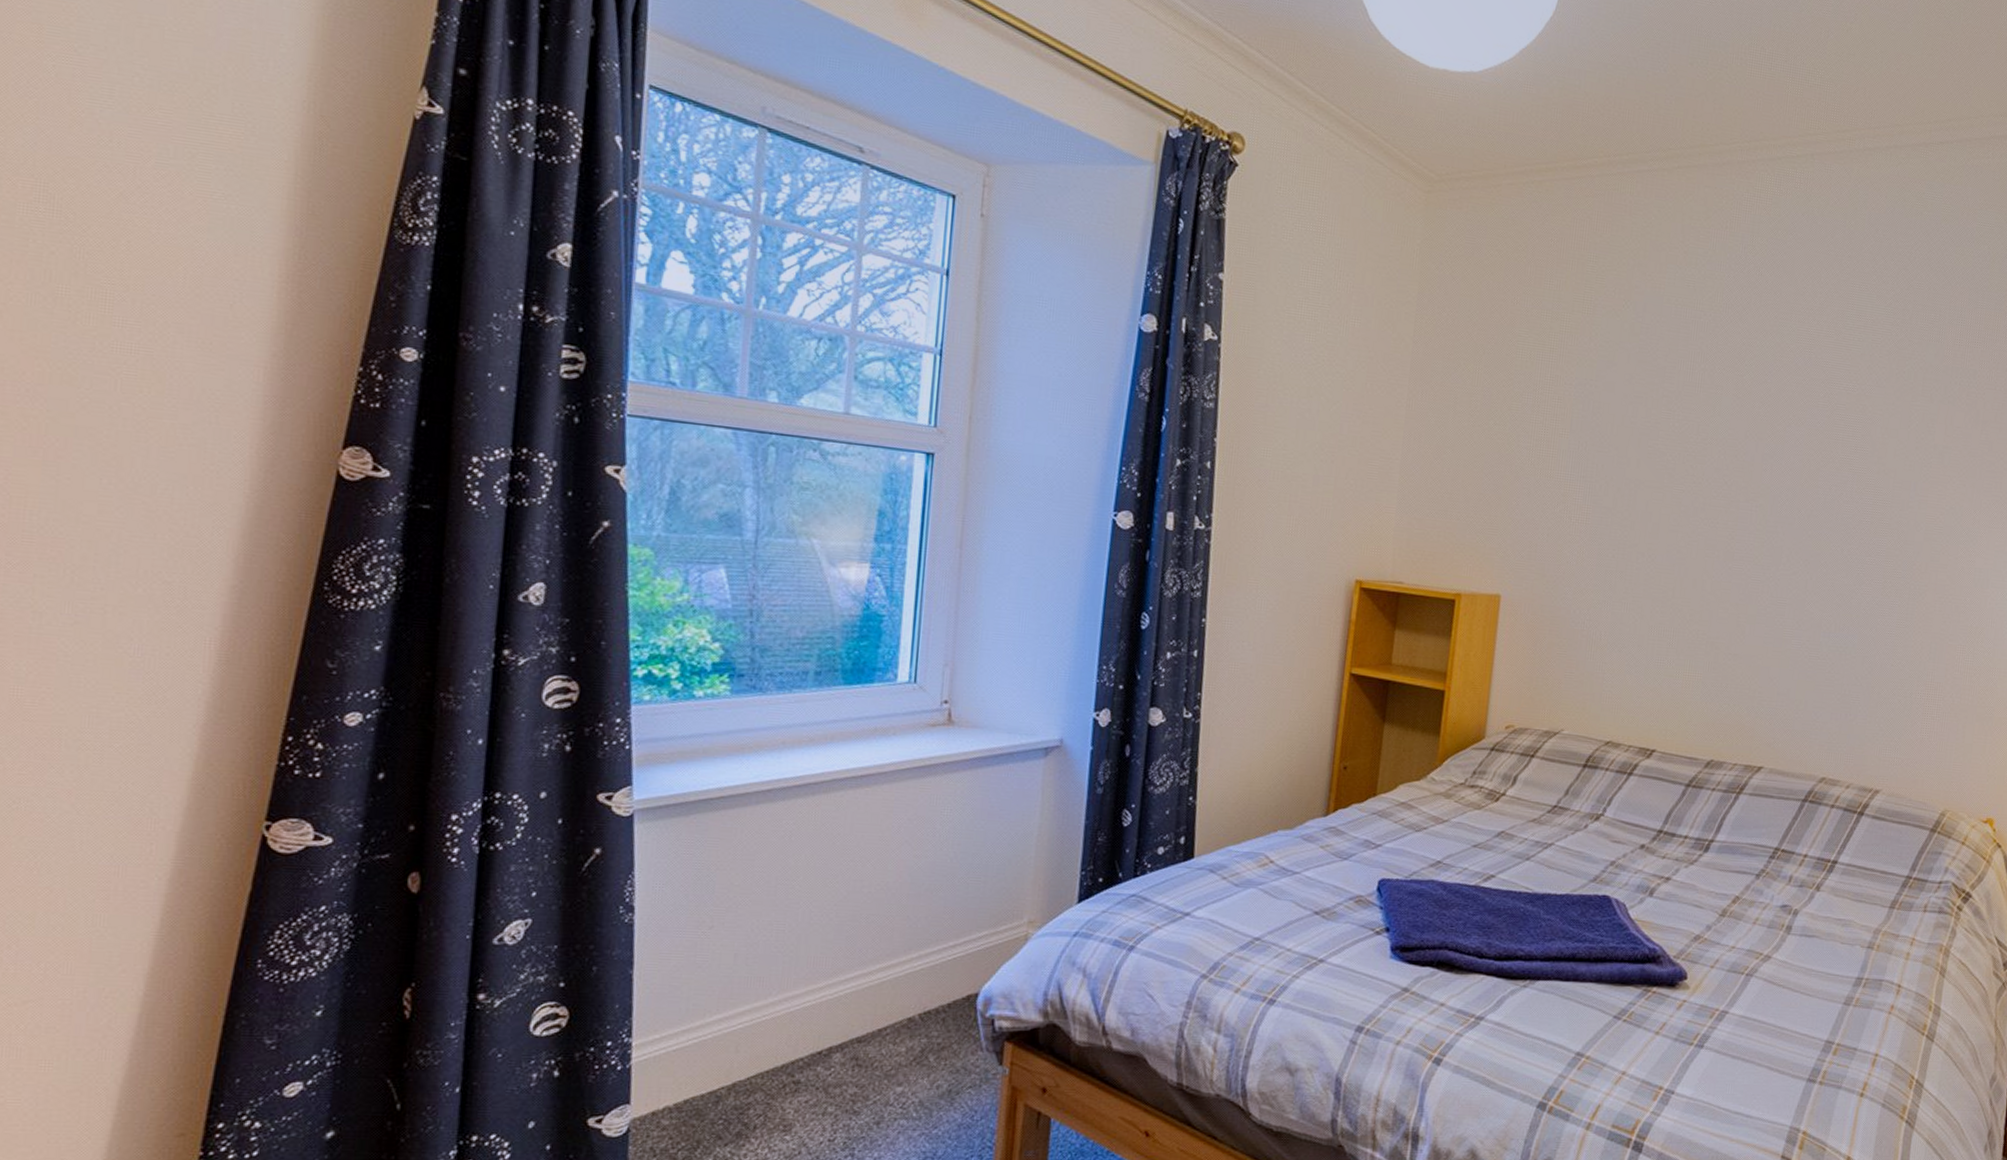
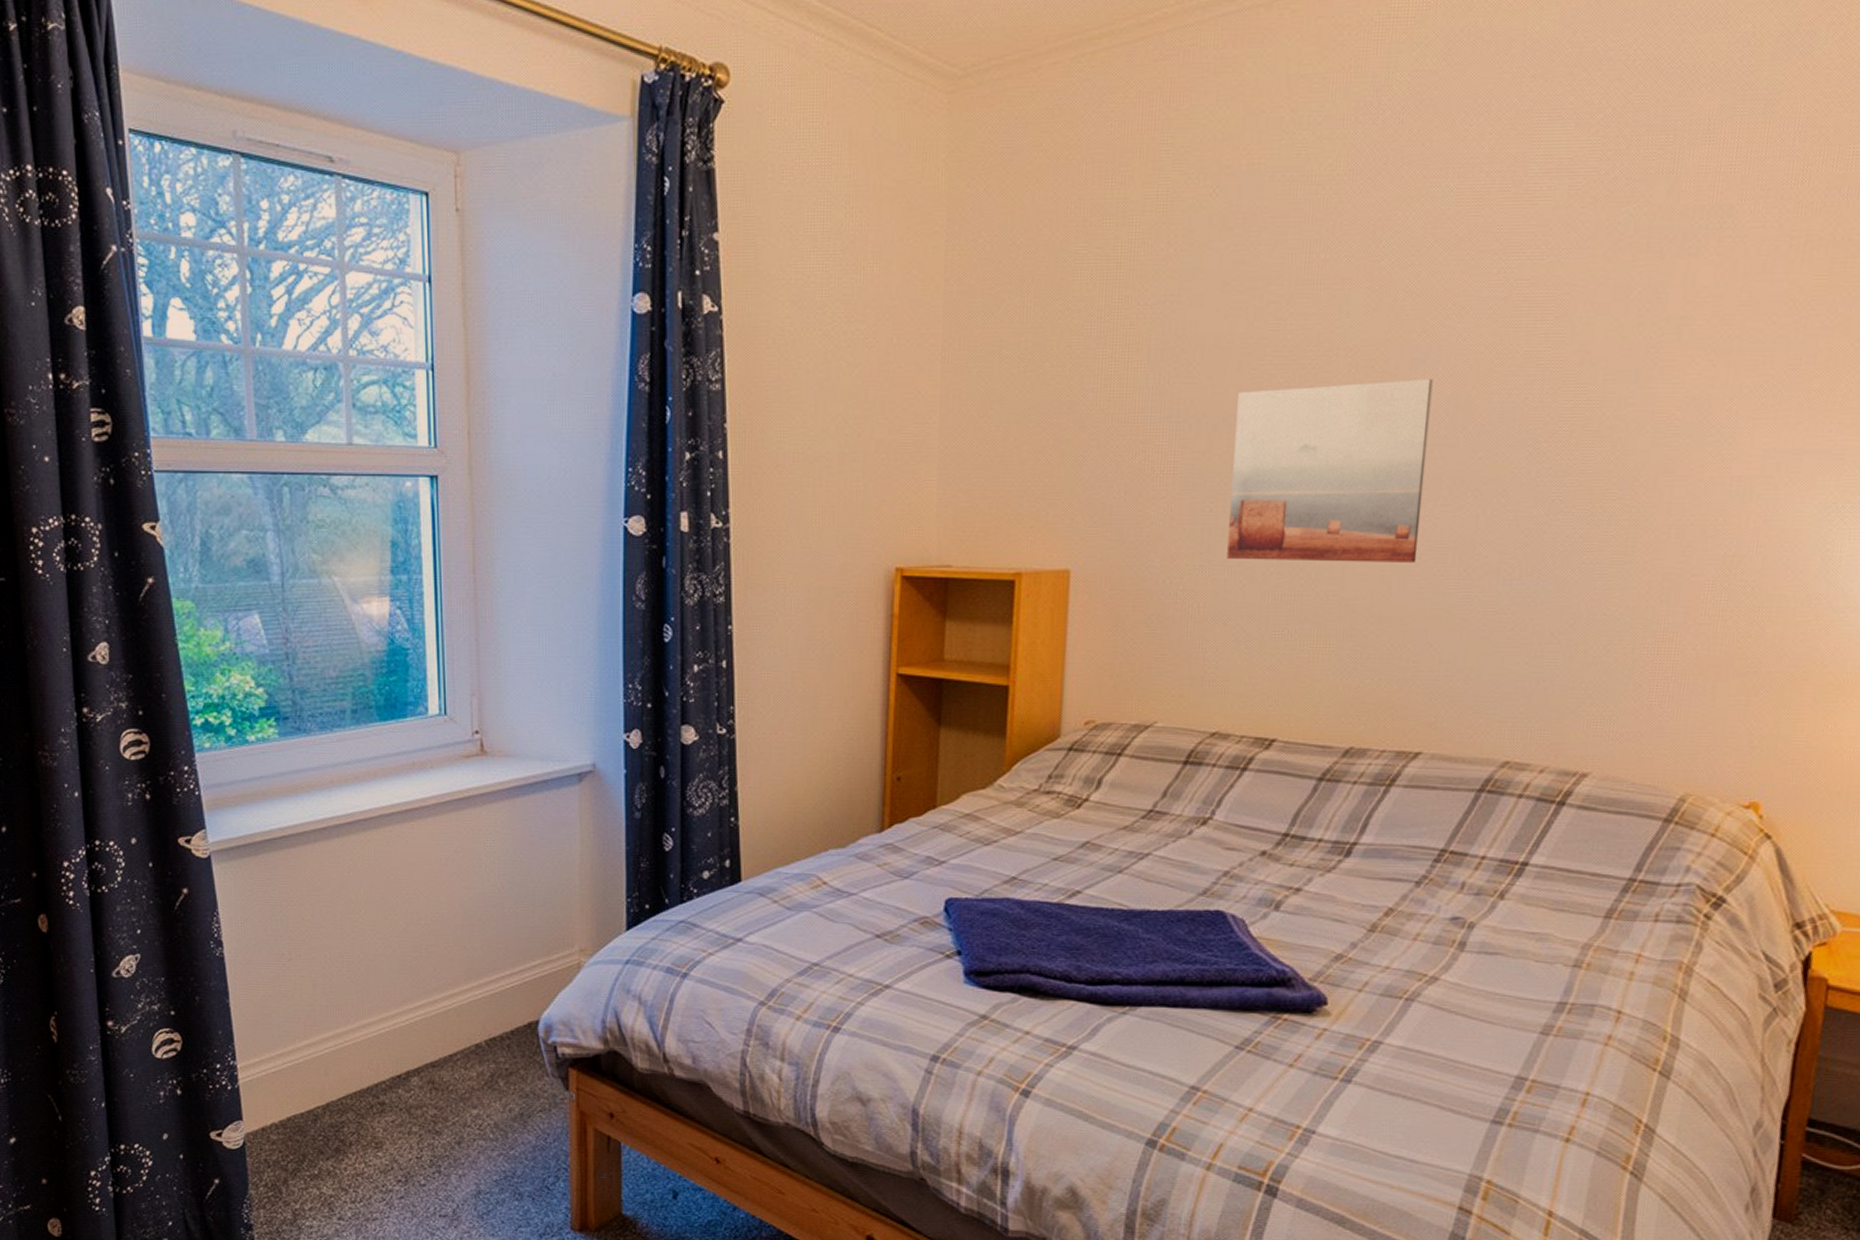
wall art: none [1624,463,1778,613] -> present [1227,378,1433,563]

